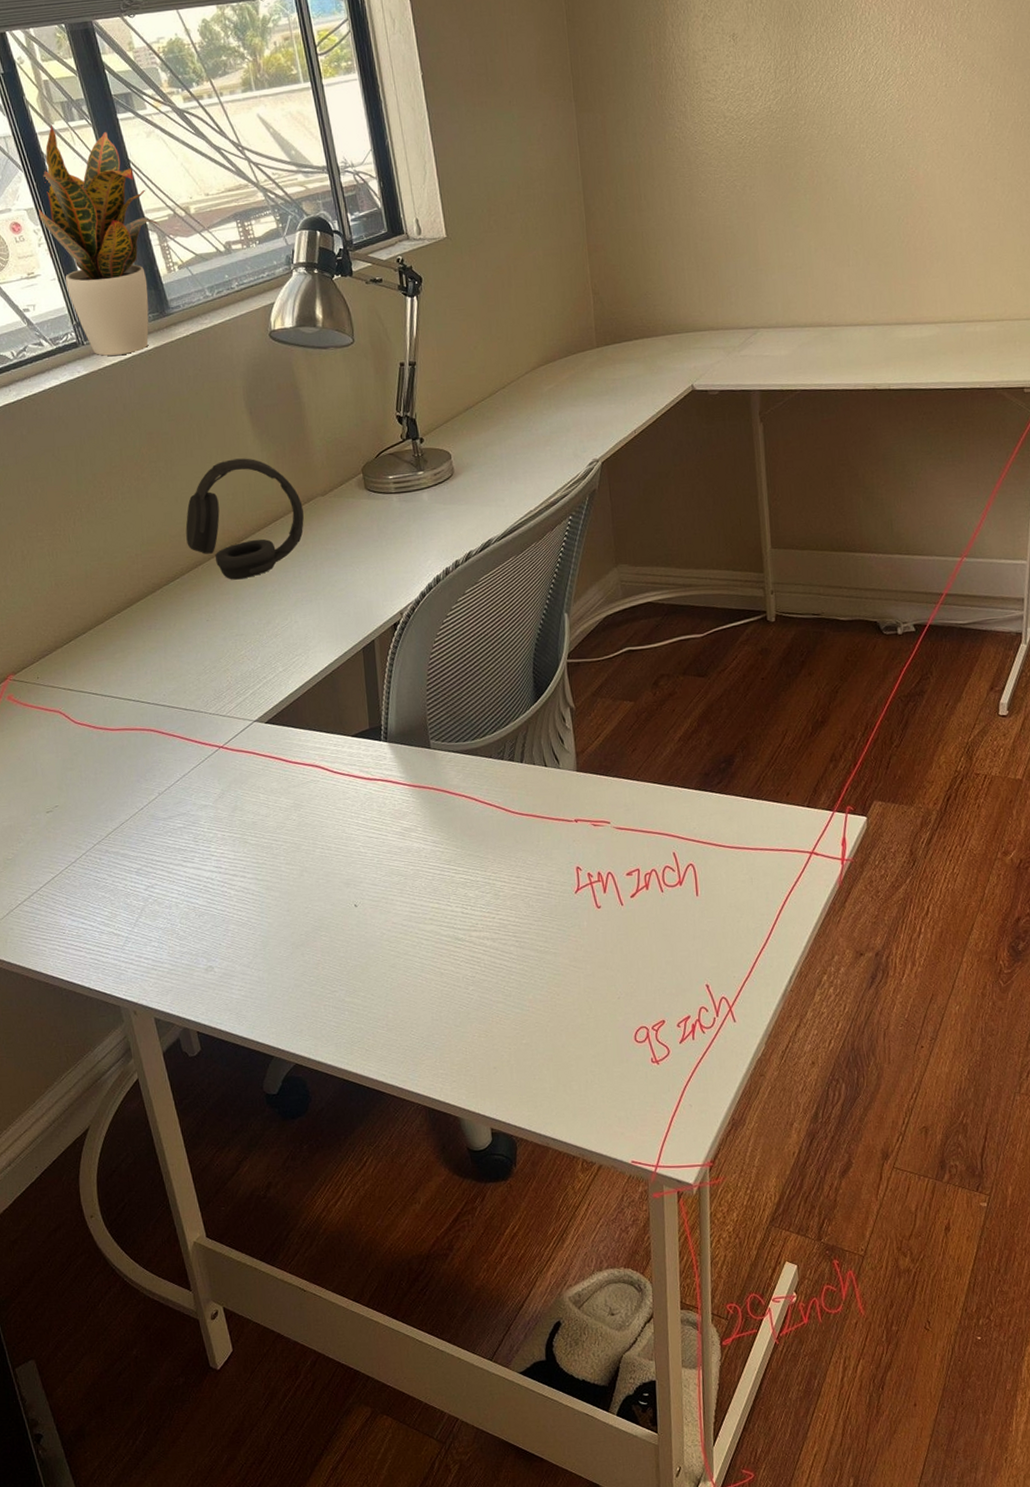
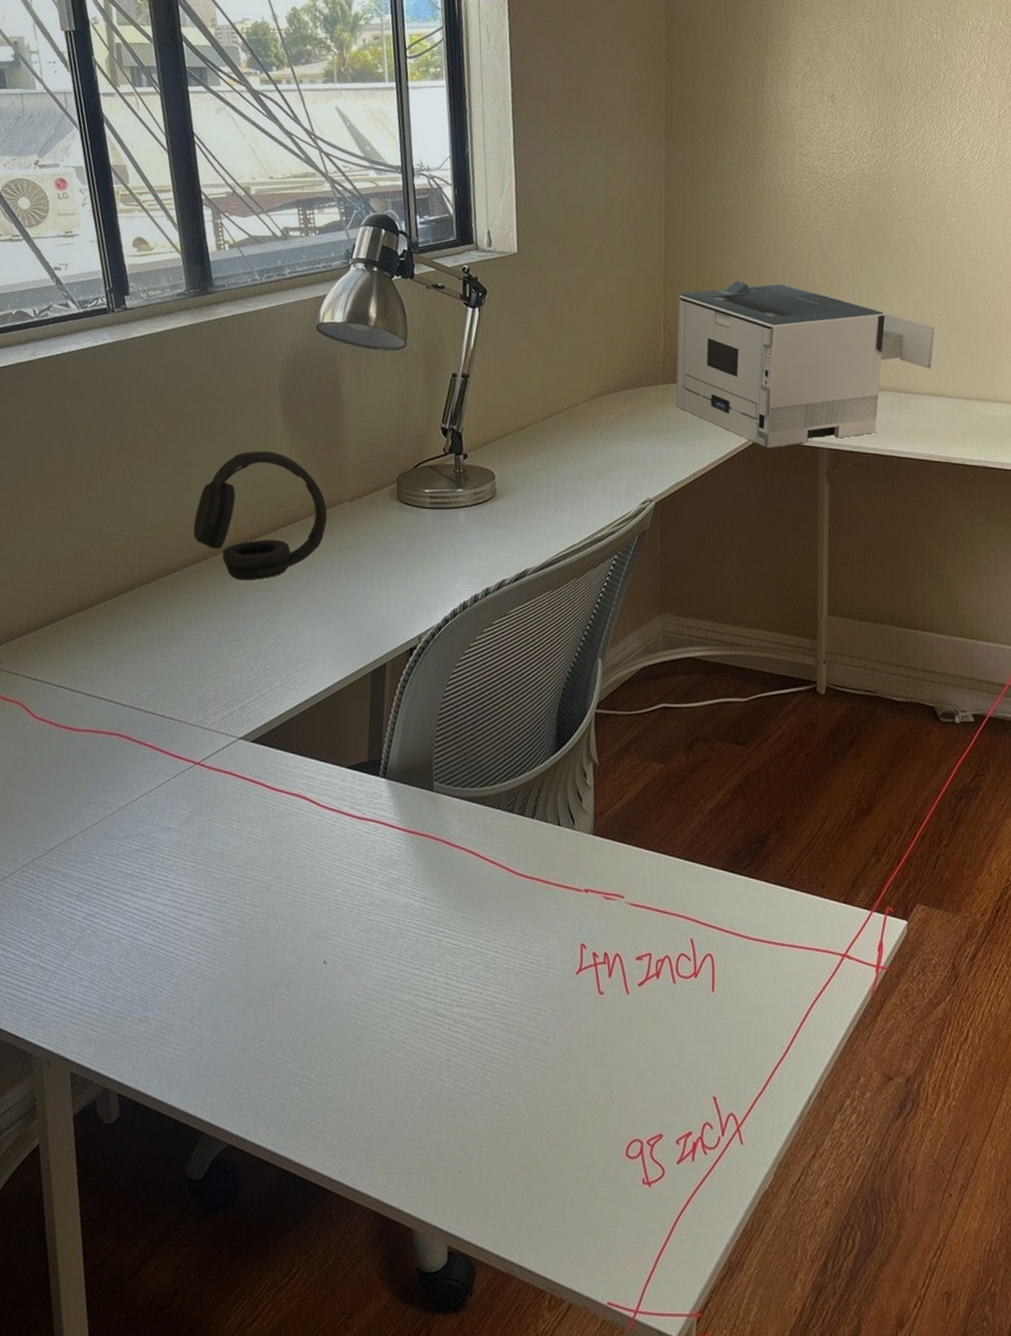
potted plant: present [38,125,160,356] -> none [88,87,216,328]
printer: none [603,234,852,397] -> present [676,280,934,448]

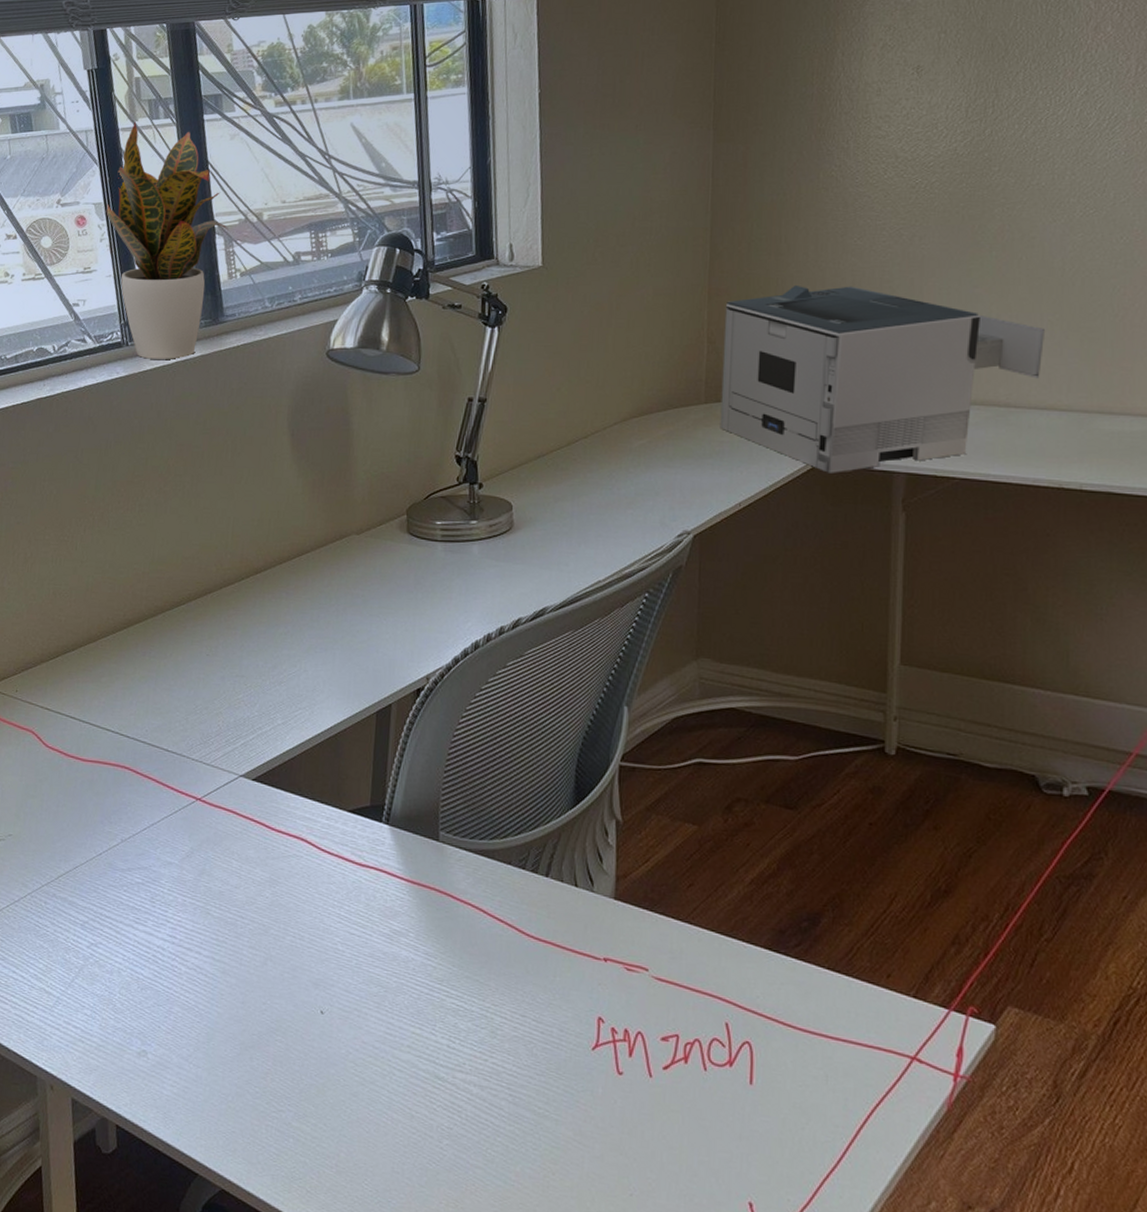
potted plant: none [88,87,216,328] -> present [106,121,229,359]
headphones: present [193,451,327,580] -> none [199,482,334,615]

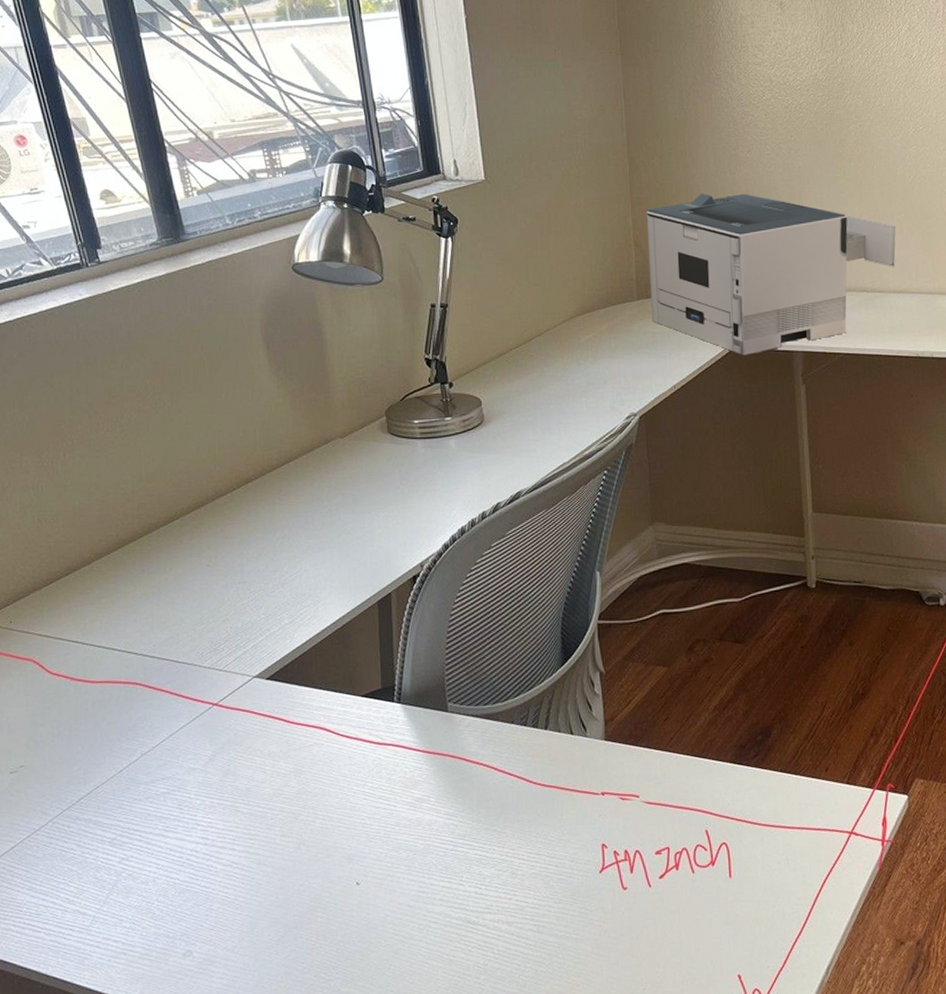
potted plant: present [106,121,229,359] -> none [47,38,180,279]

